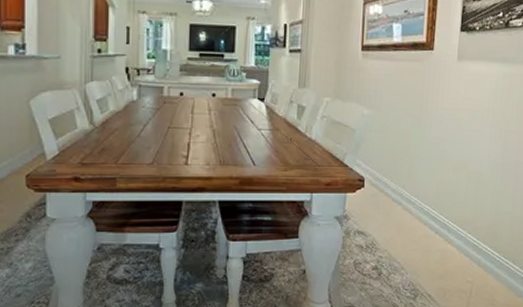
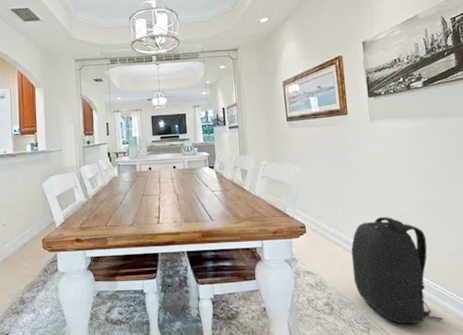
backpack: none [408,173,494,291] -> present [351,216,443,324]

